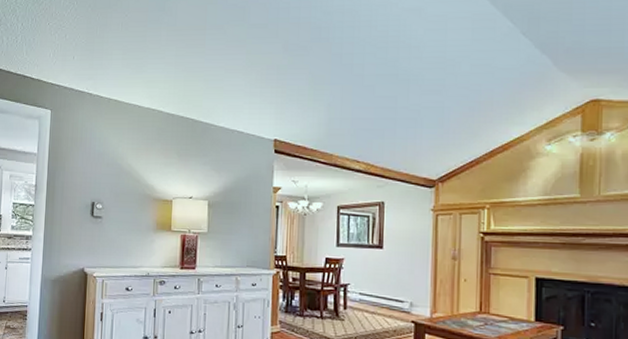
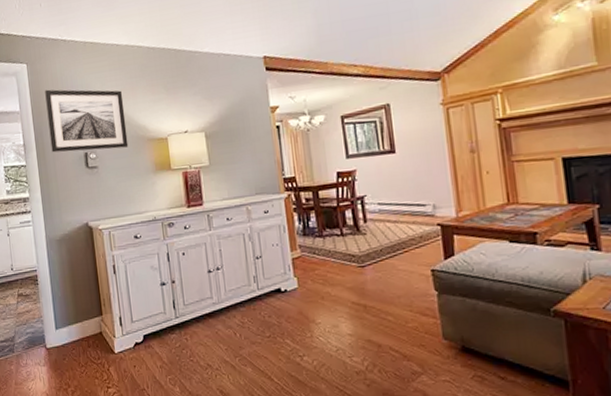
wall art: none [61,137,137,203] -> present [45,89,129,153]

